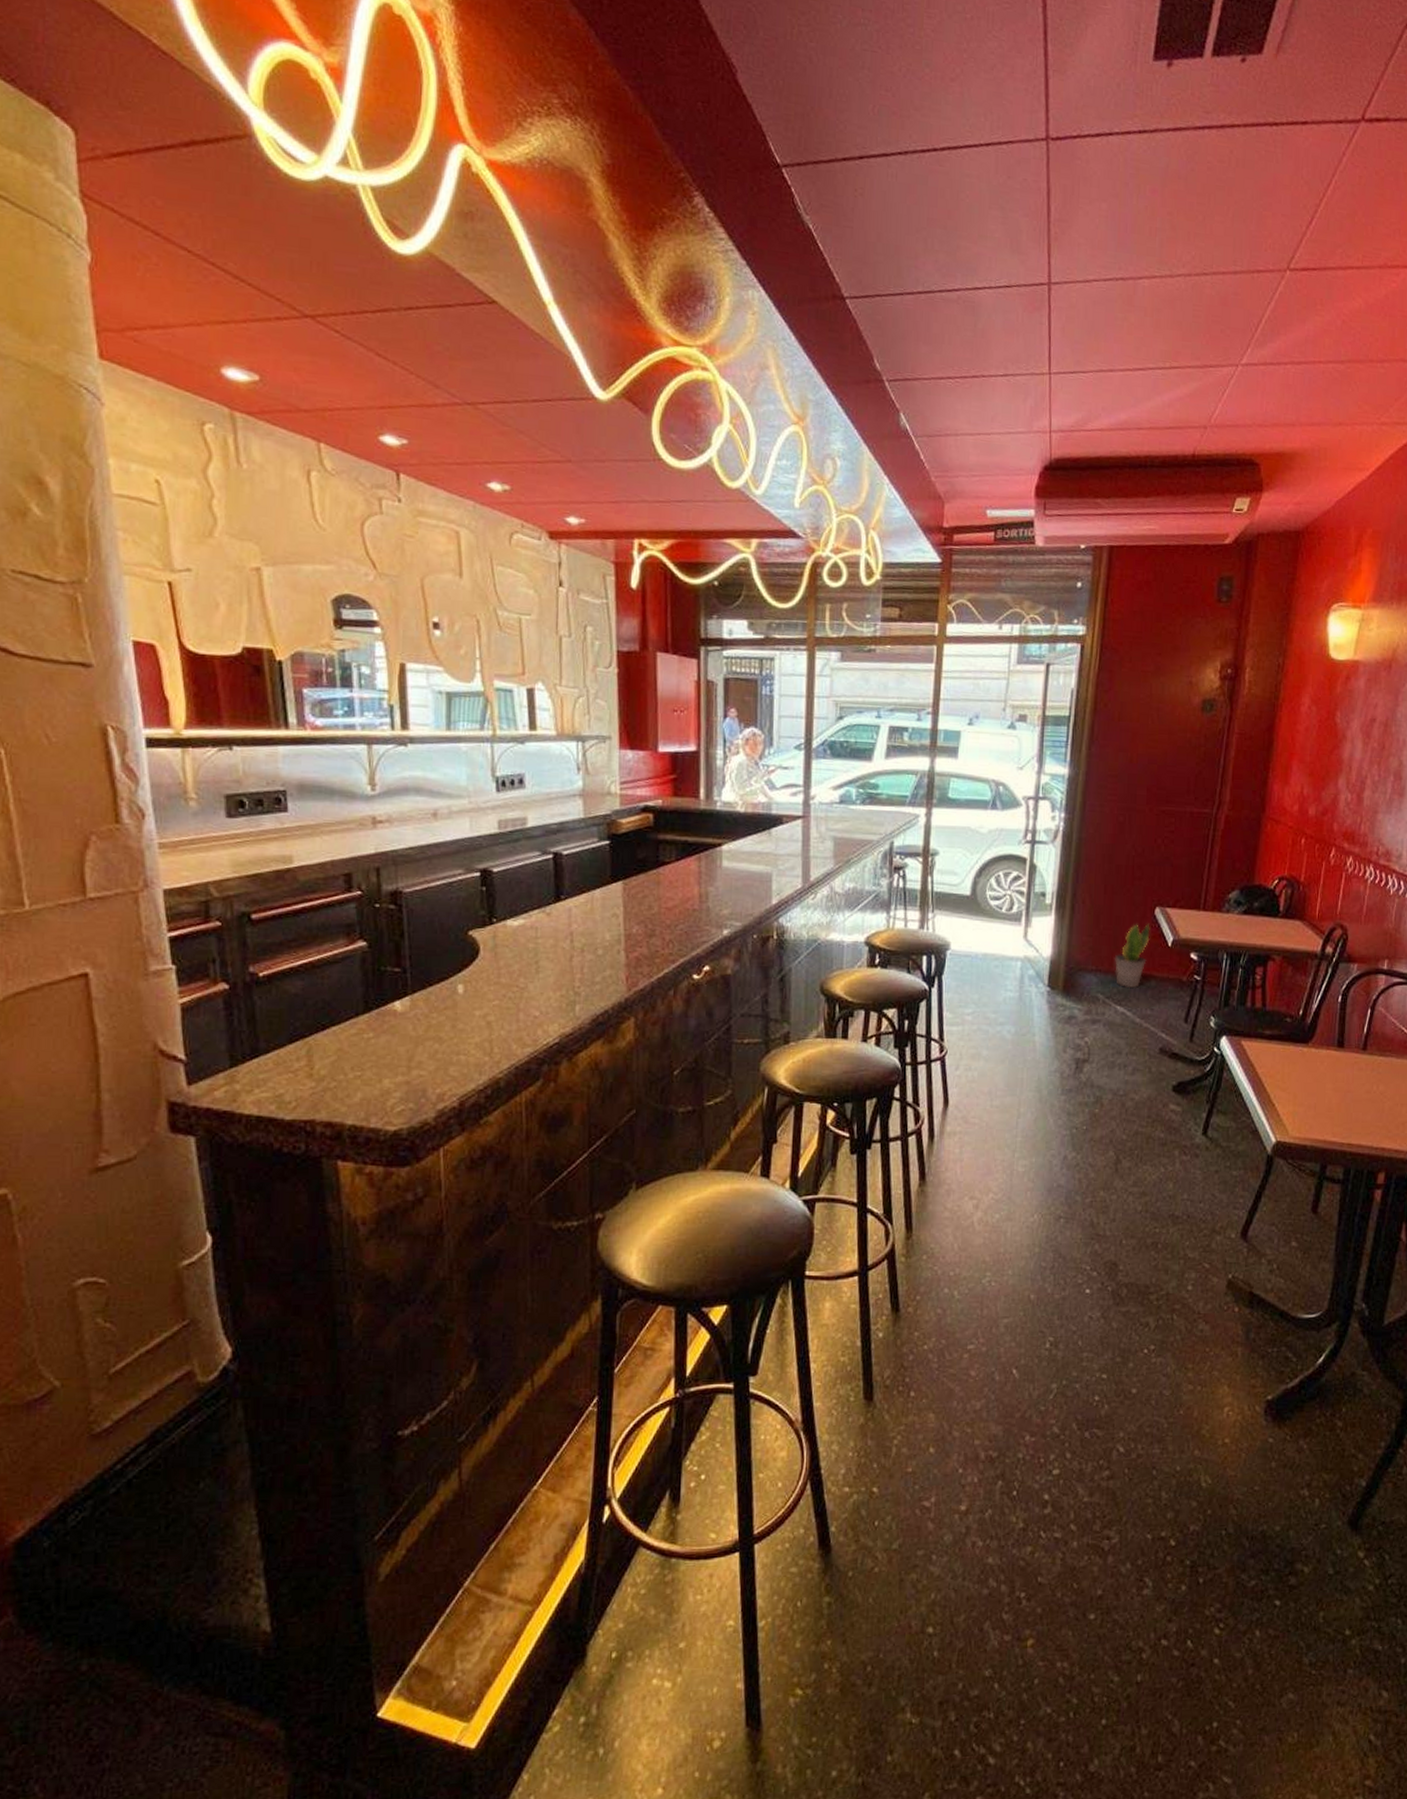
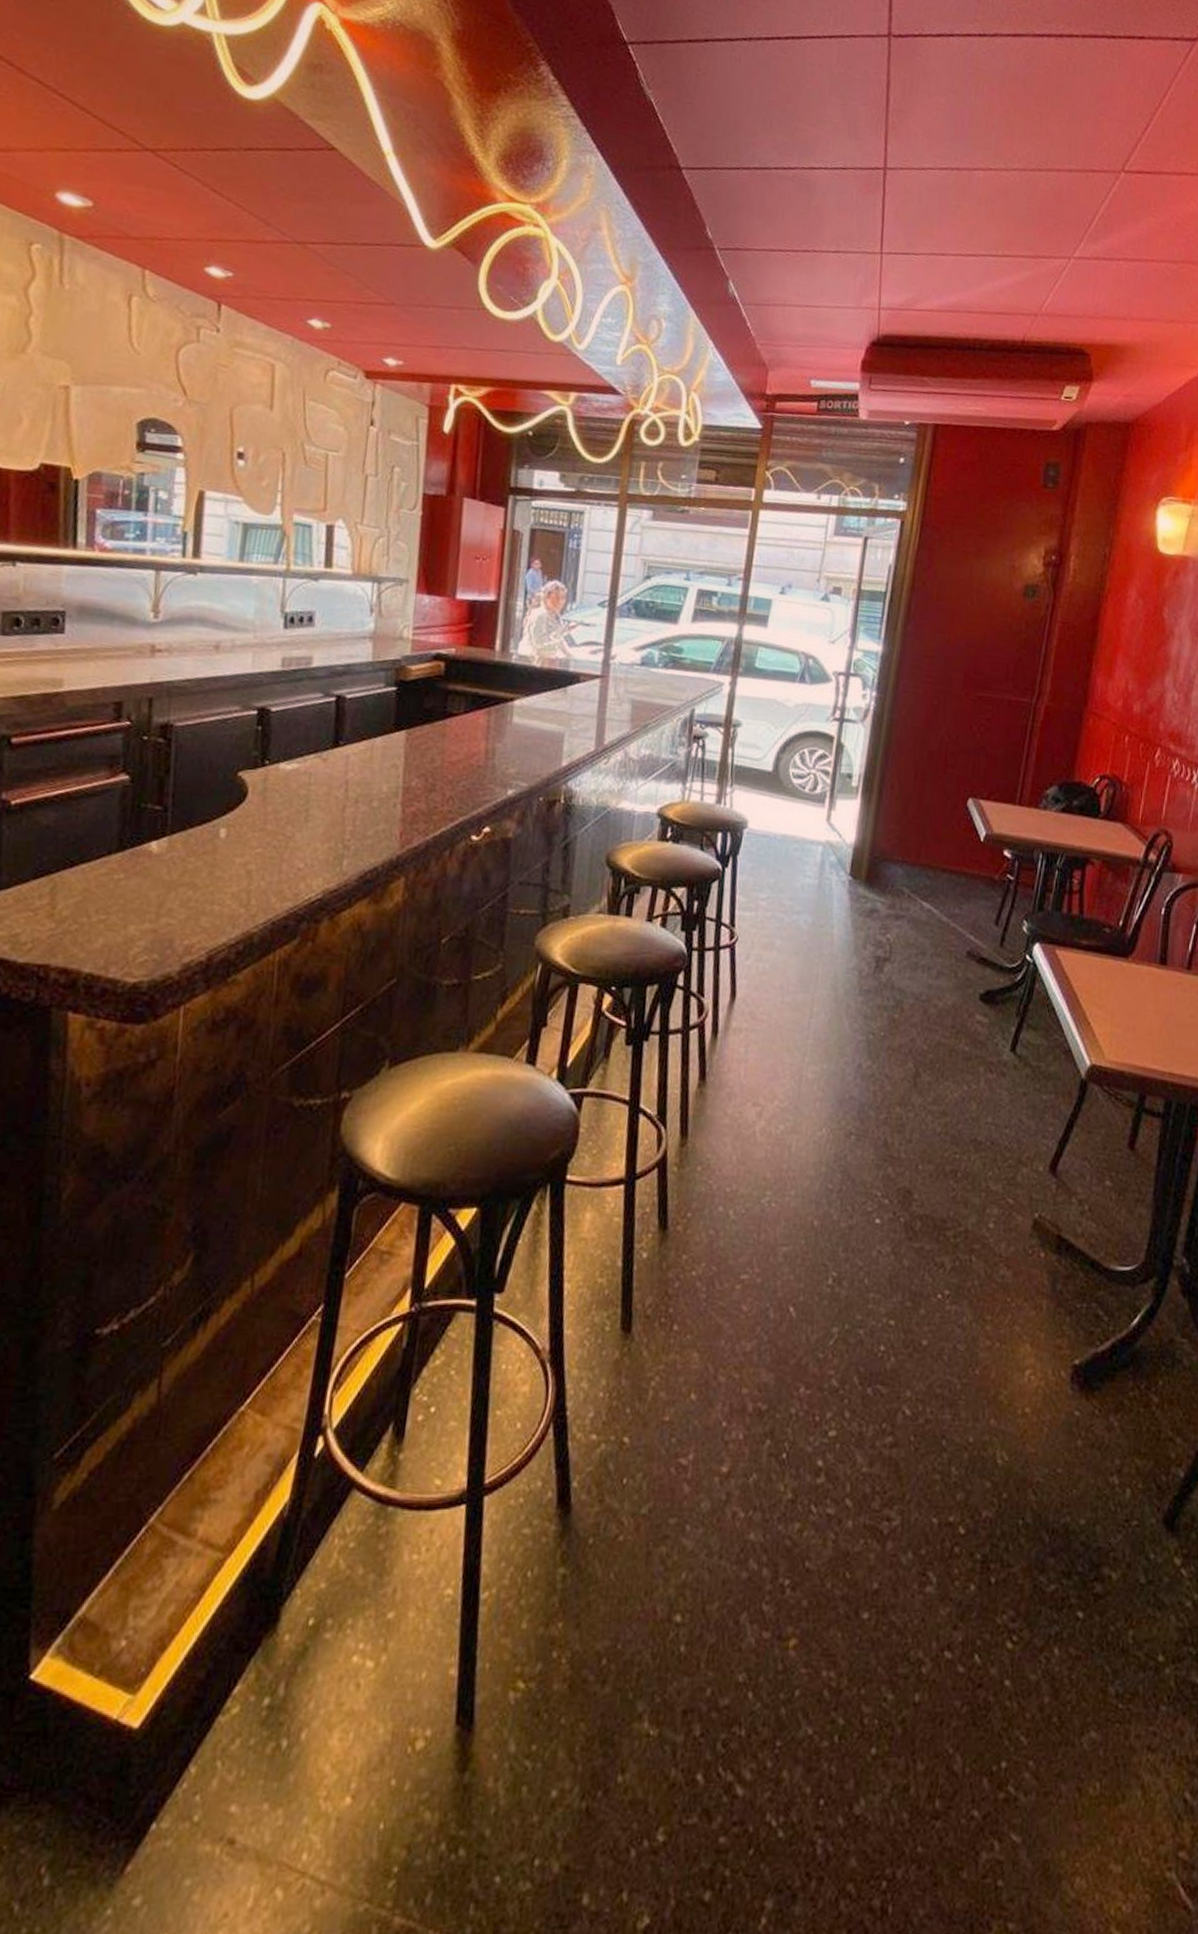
potted plant: present [1114,923,1150,989] -> none [922,815,962,885]

